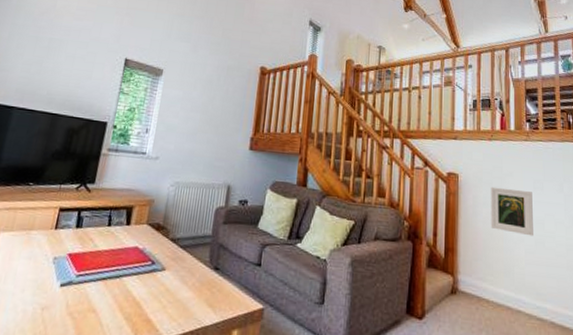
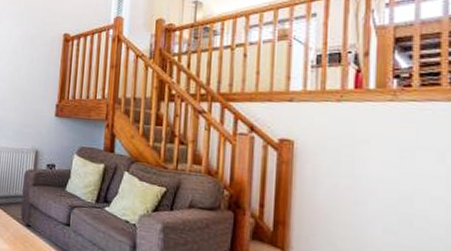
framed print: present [490,186,533,237] -> none [335,155,398,214]

